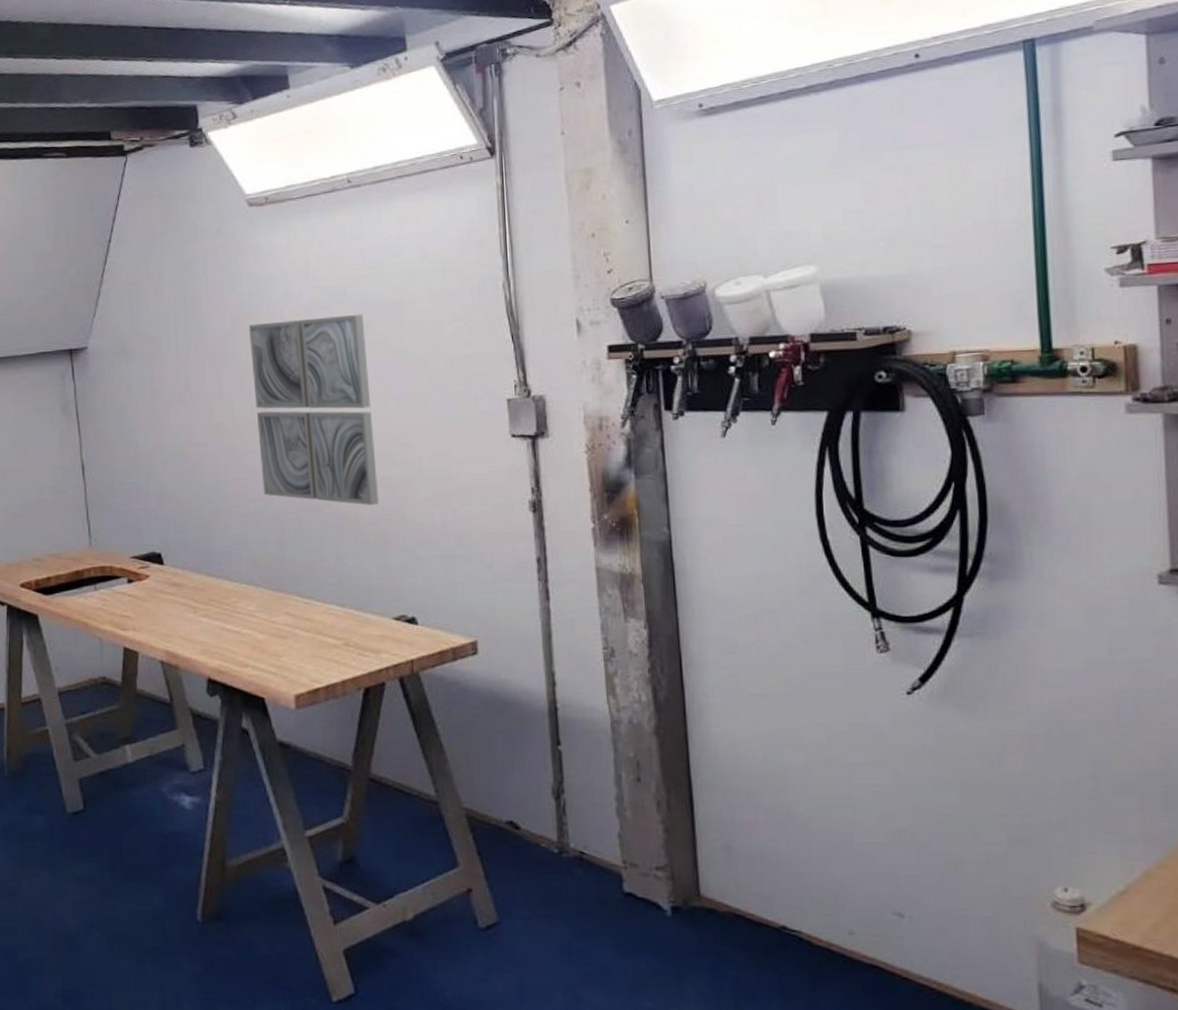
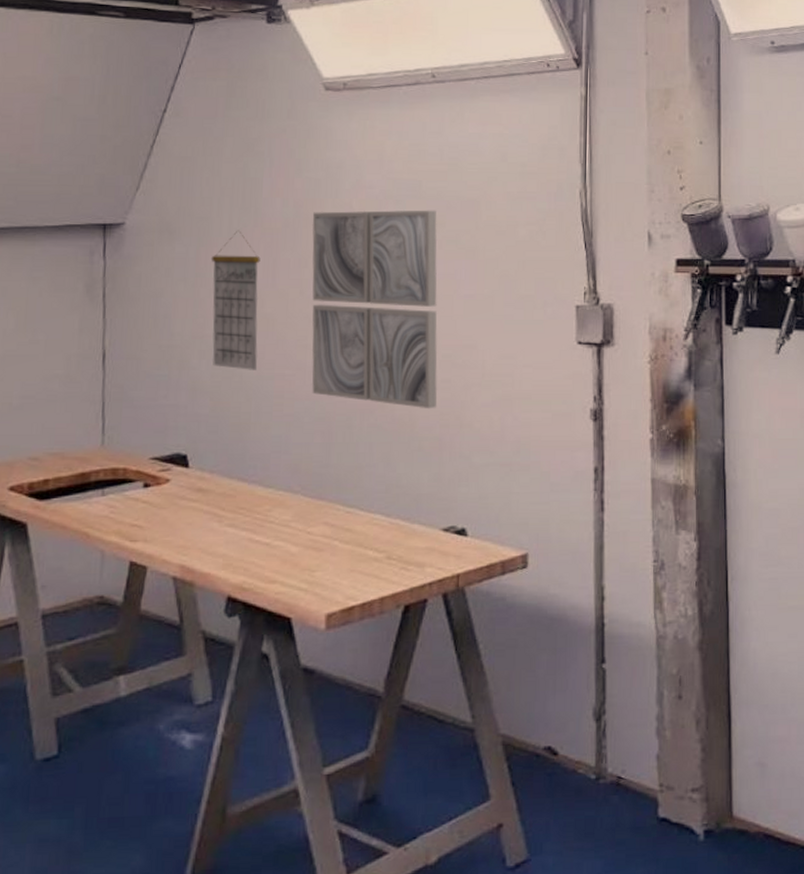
calendar: none [163,346,213,476] -> present [210,230,261,370]

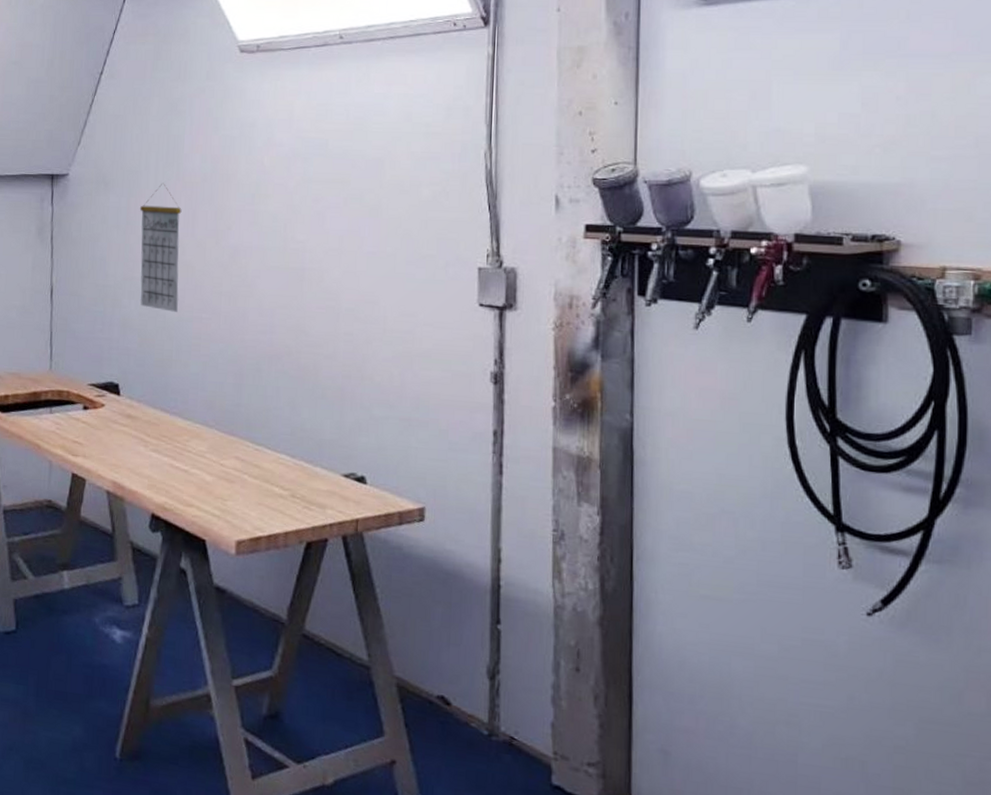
wall art: present [312,210,437,409] -> none [226,167,343,360]

